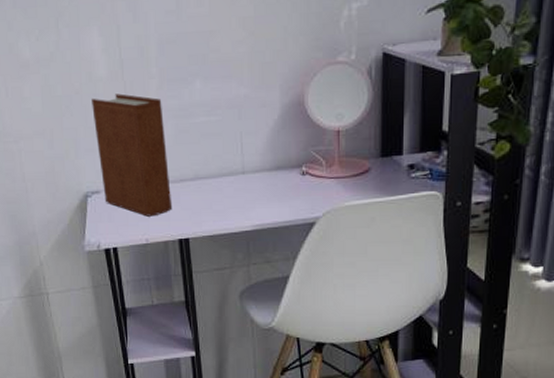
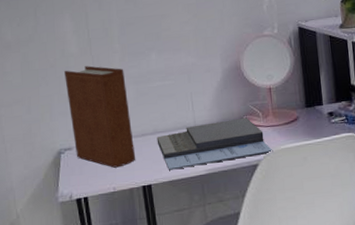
notebook: none [197,166,335,223] -> present [157,117,273,170]

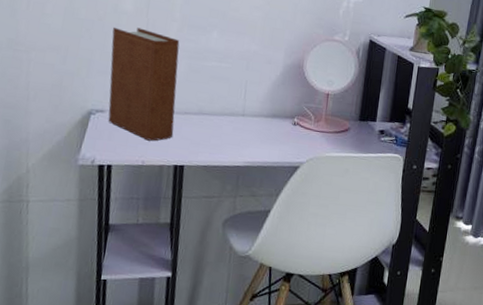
notebook: present [157,117,273,170] -> none [199,114,318,158]

